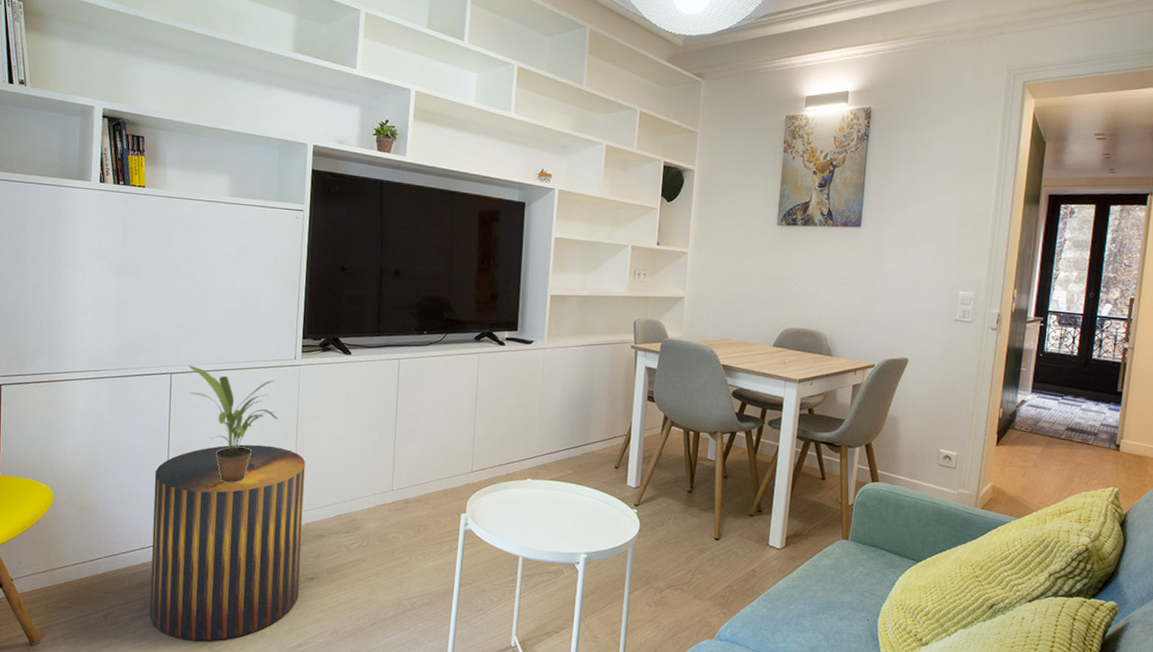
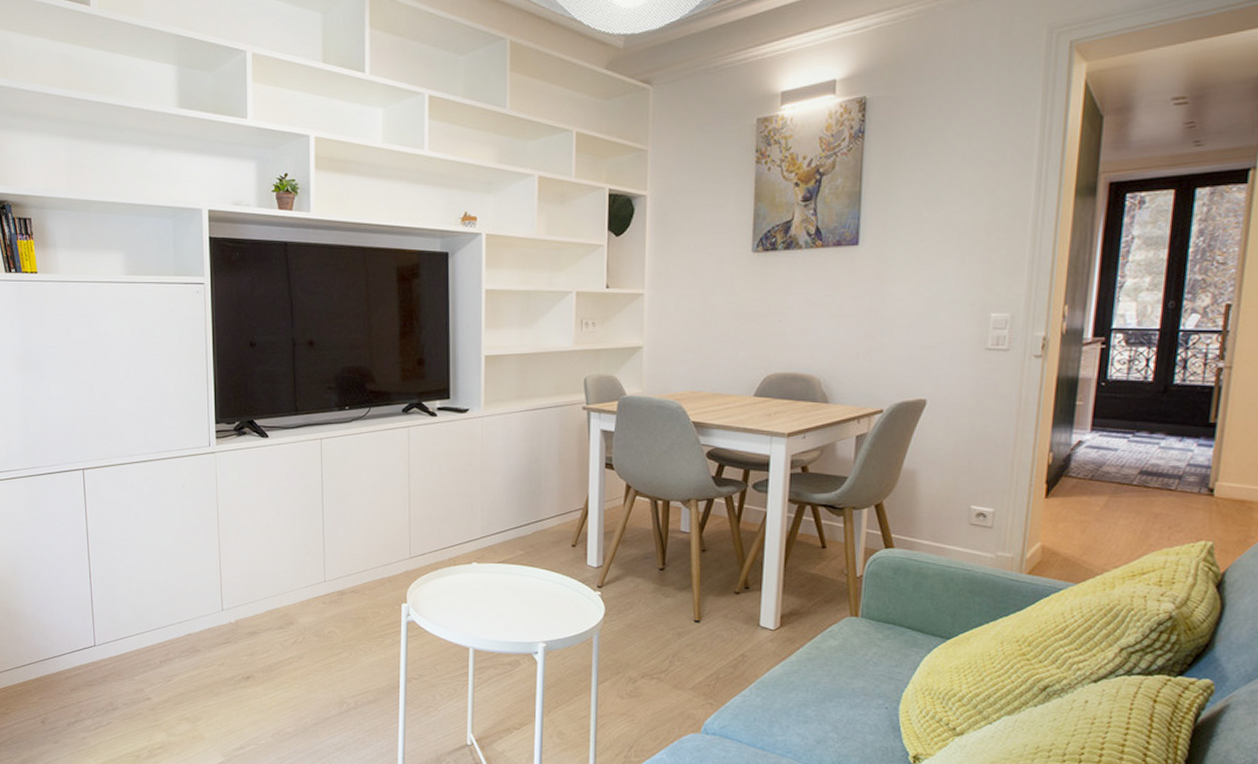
stool: present [149,444,306,641] -> none [77,539,235,745]
potted plant: present [188,365,278,484] -> none [100,460,197,581]

